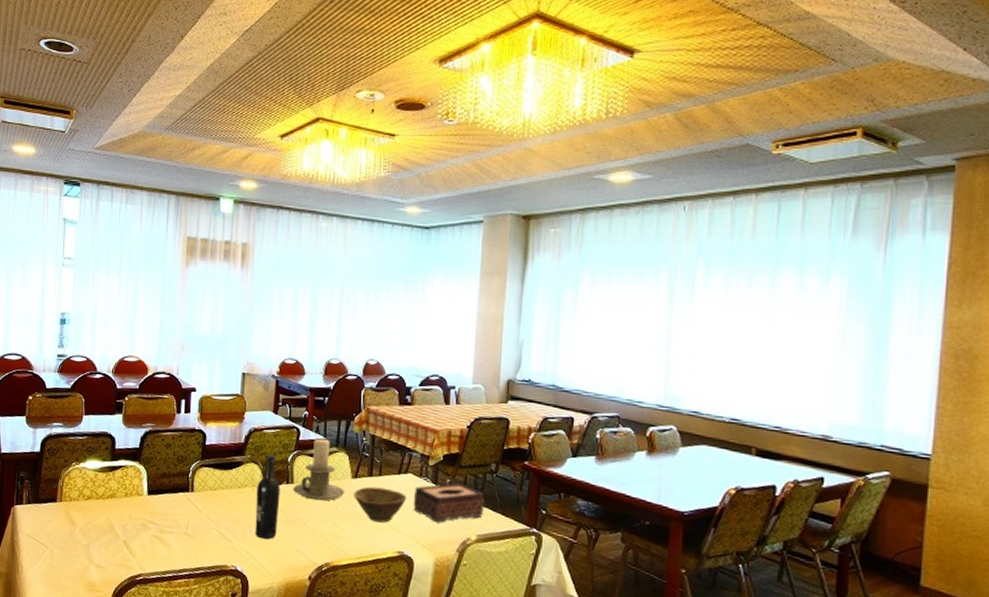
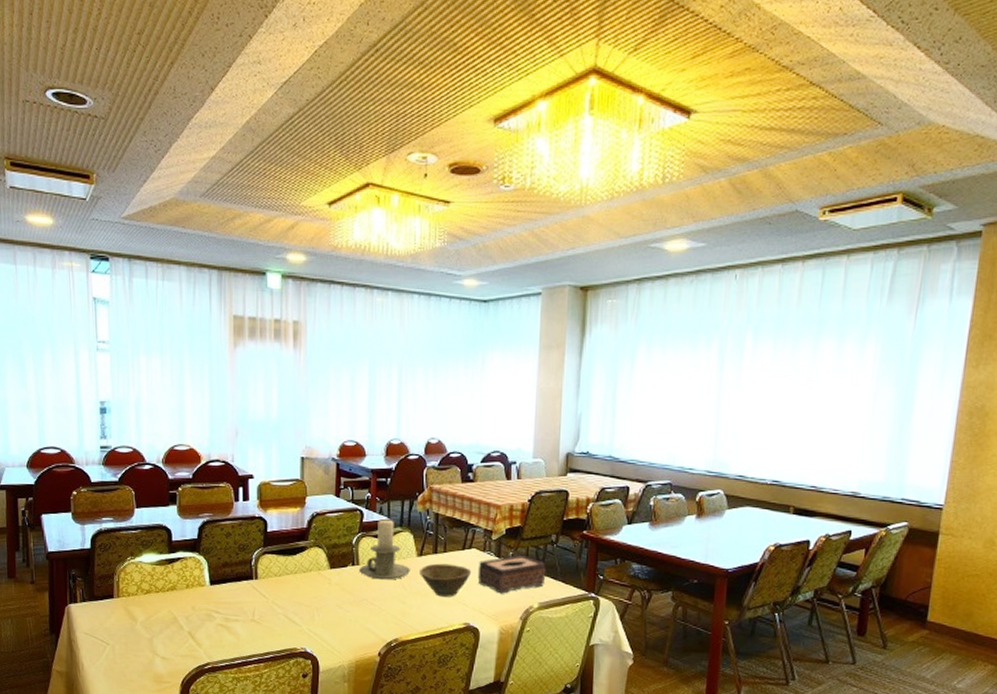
wine bottle: present [254,454,281,540] -> none [322,538,346,621]

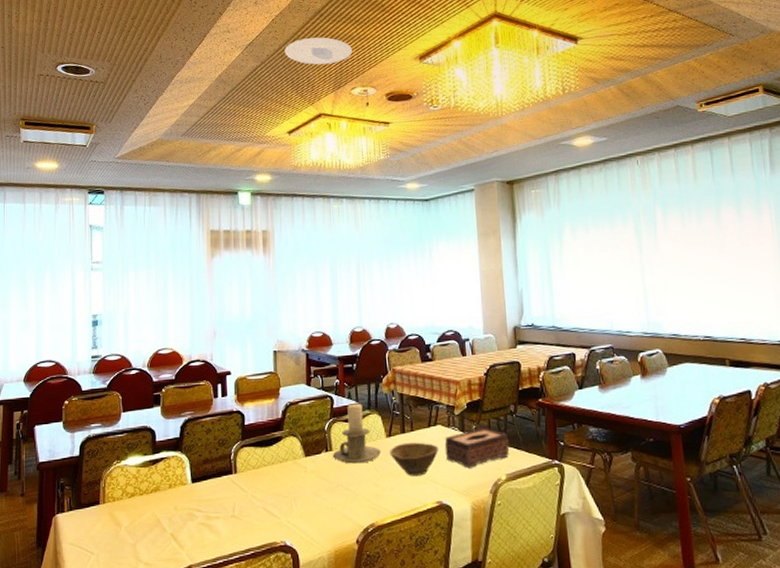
recessed light: none [329,81,413,119] -> present [285,37,353,65]

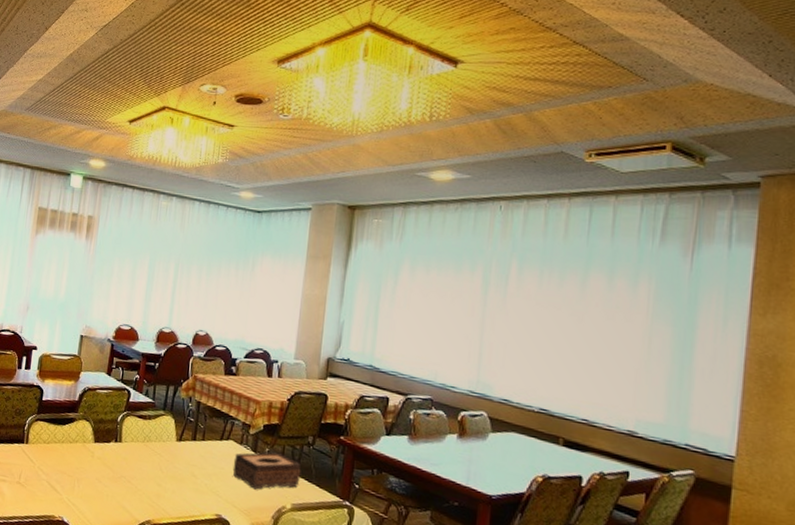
recessed light: present [285,37,353,65] -> none [139,27,209,57]
candle holder: present [332,403,381,464] -> none [120,401,169,461]
bowl: present [390,442,439,476] -> none [177,450,228,486]

